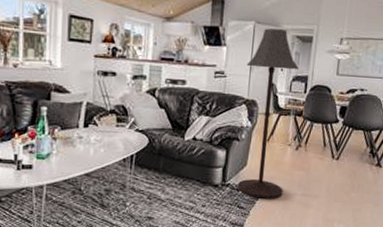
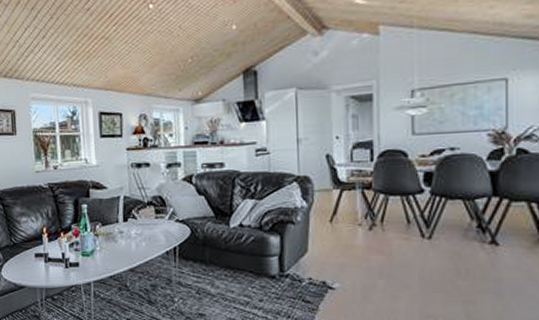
floor lamp: present [238,28,299,200] -> none [292,91,359,292]

